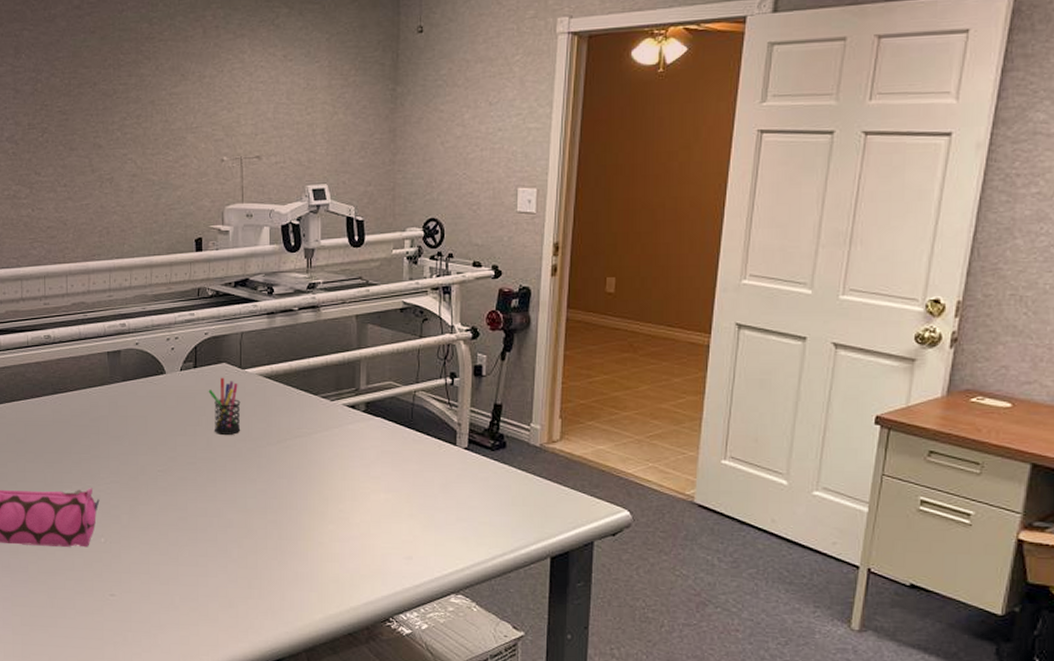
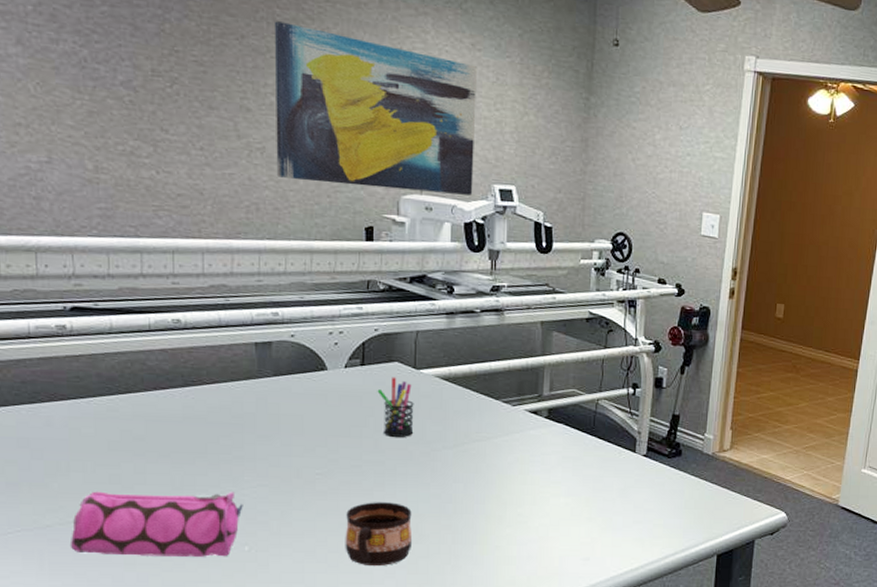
wall art: none [120,65,289,203] -> present [275,21,477,195]
cup: none [183,497,241,560] -> present [345,502,412,567]

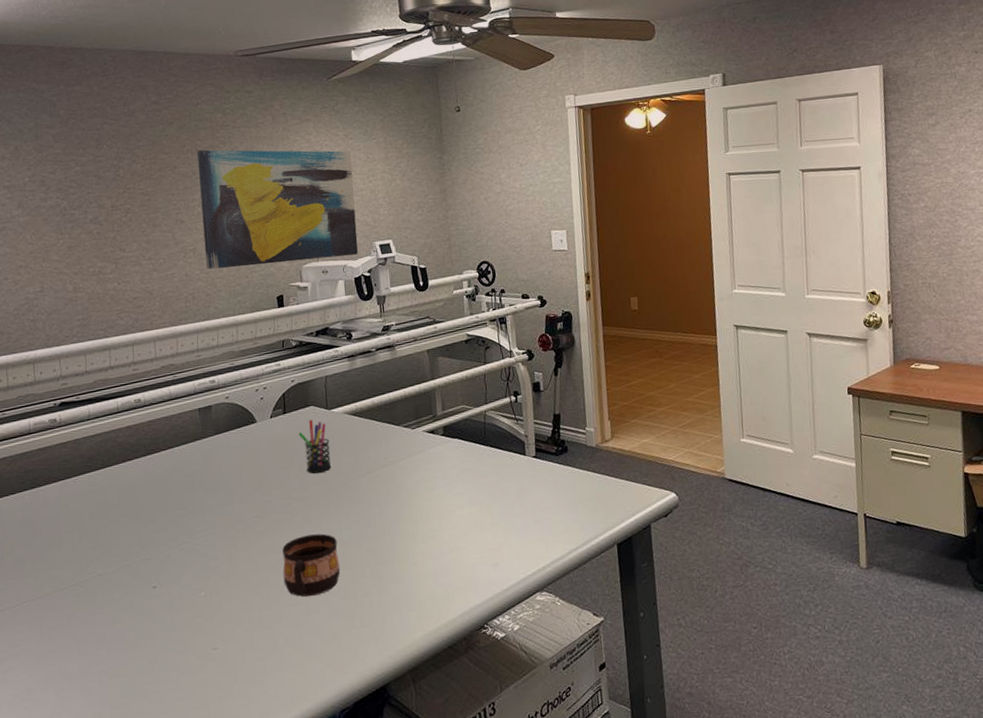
pencil case: present [71,491,243,557] -> none [64,543,198,616]

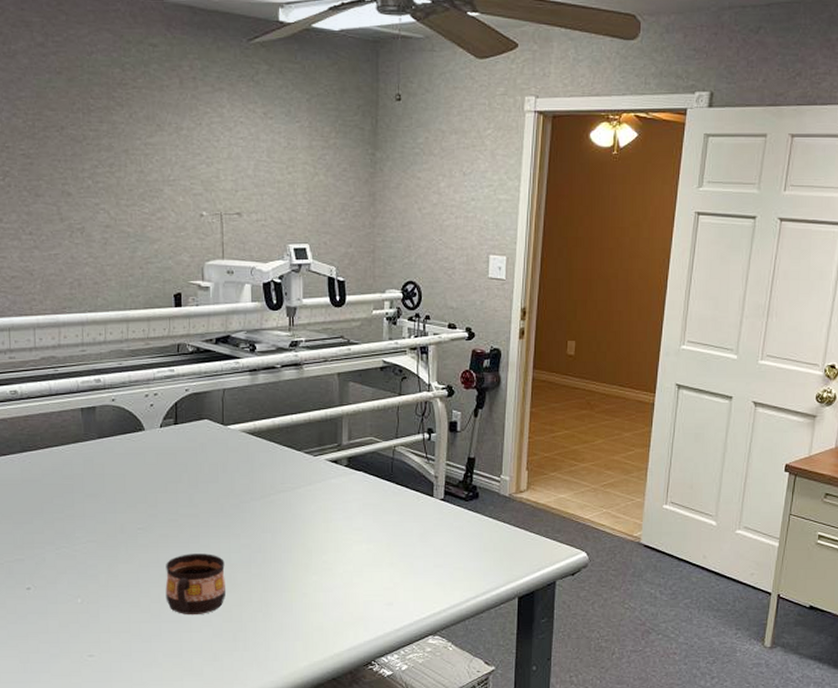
wall art: present [197,149,358,269] -> none [90,111,270,257]
pen holder: present [298,419,332,474] -> none [189,434,224,491]

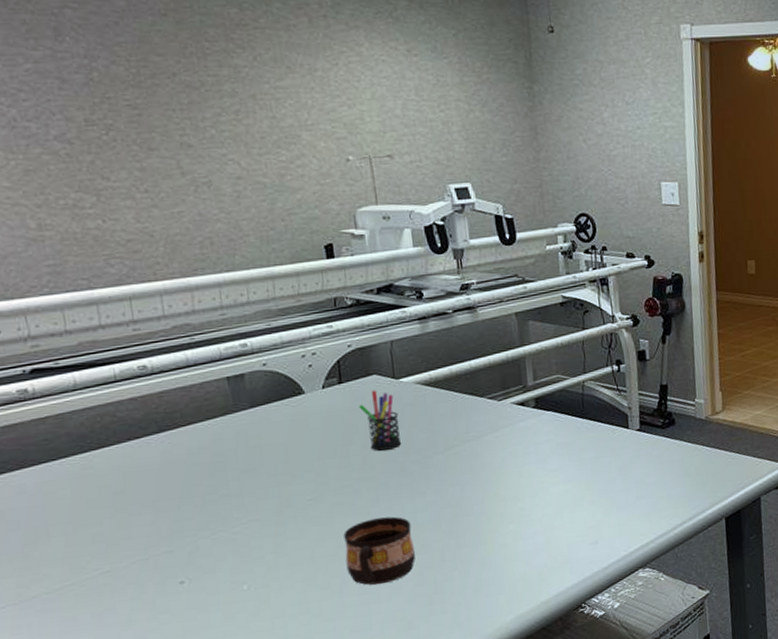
pen holder: none [189,434,224,491] -> present [359,390,402,451]

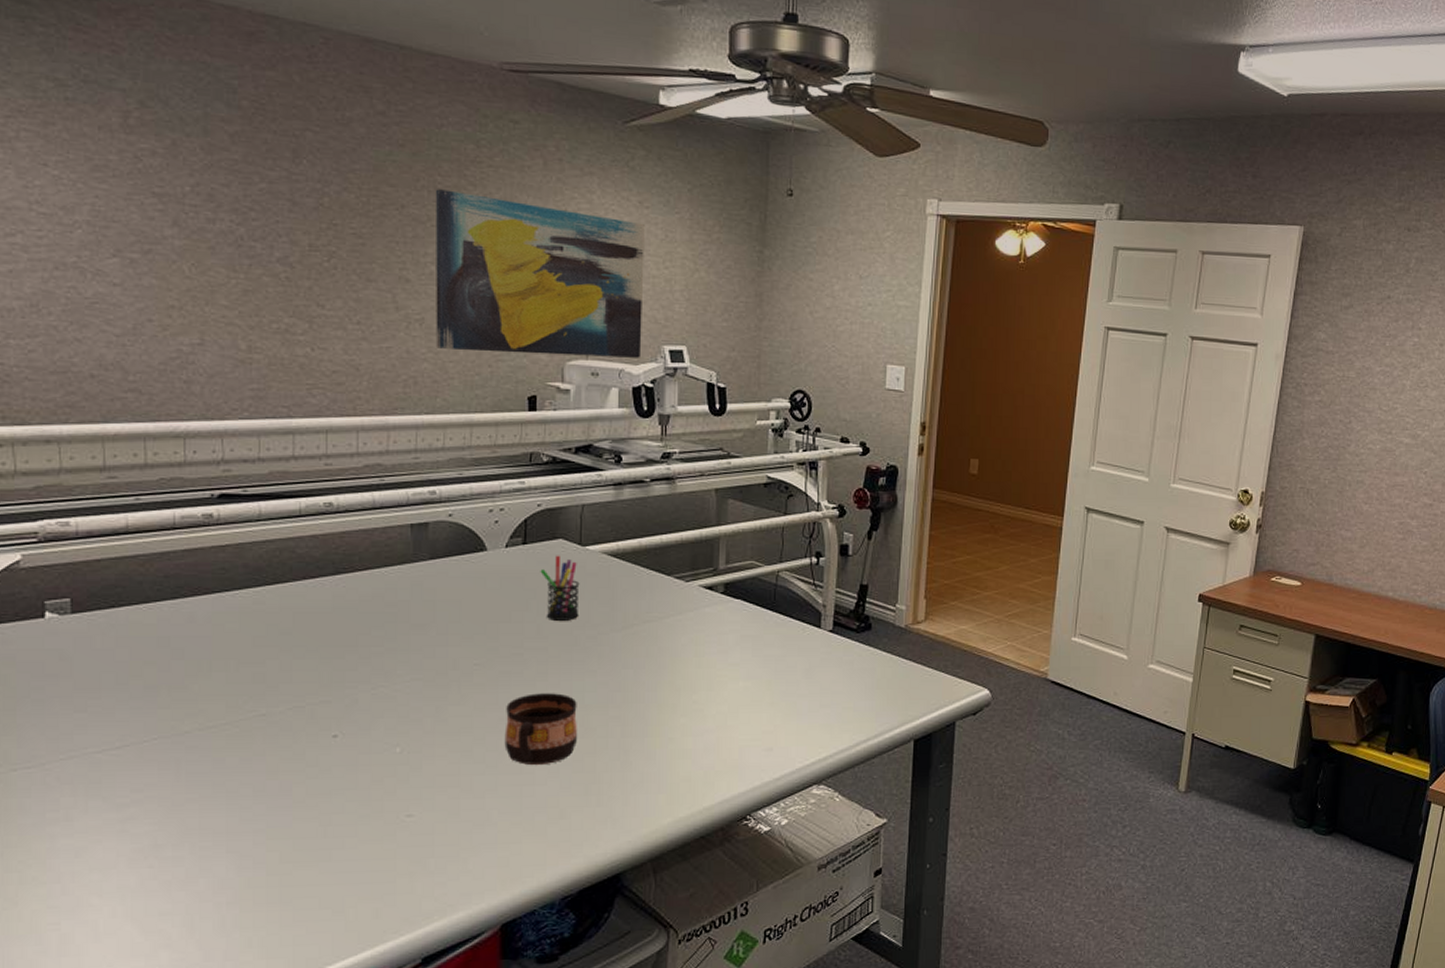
wall art: none [205,54,428,208] -> present [436,189,645,358]

